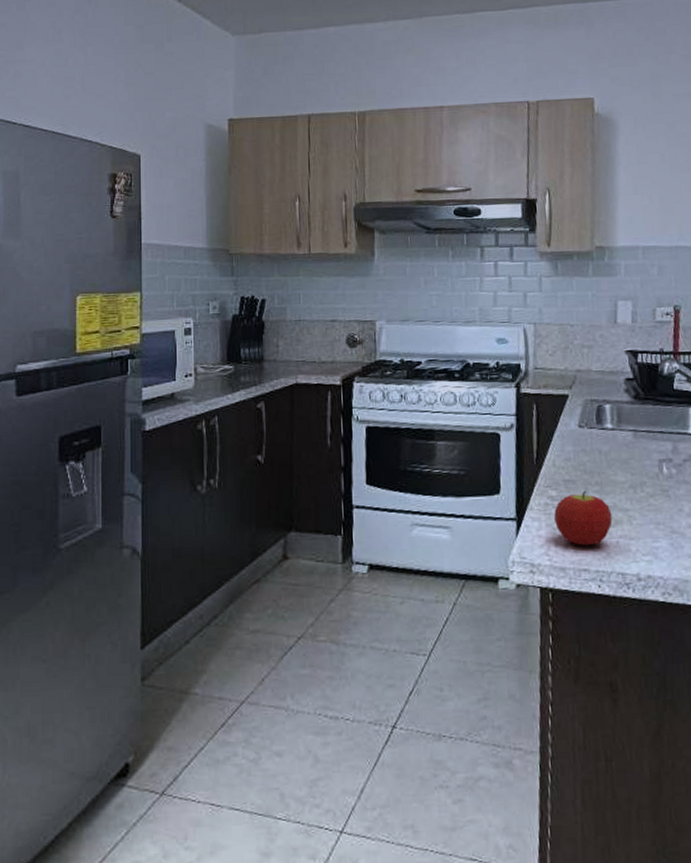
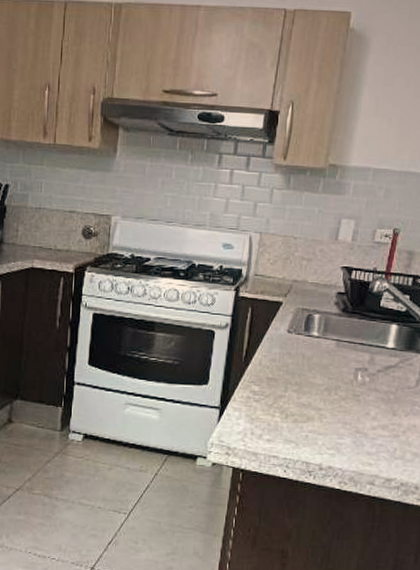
fruit: present [553,490,613,546] -> none [253,388,306,437]

